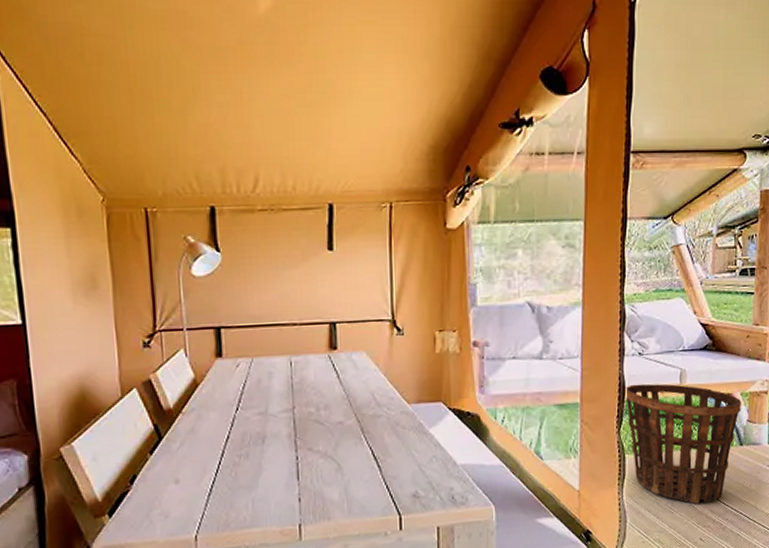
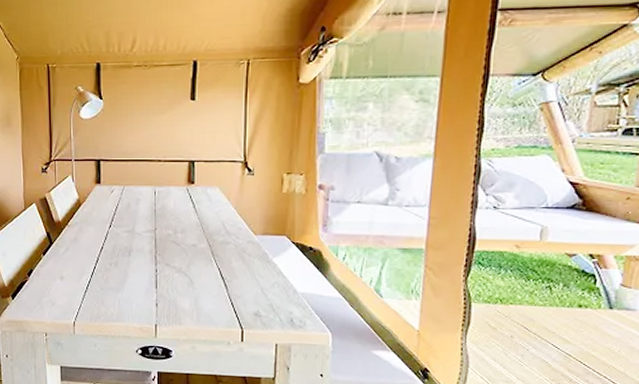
basket: present [624,384,742,504] -> none [474,236,615,361]

